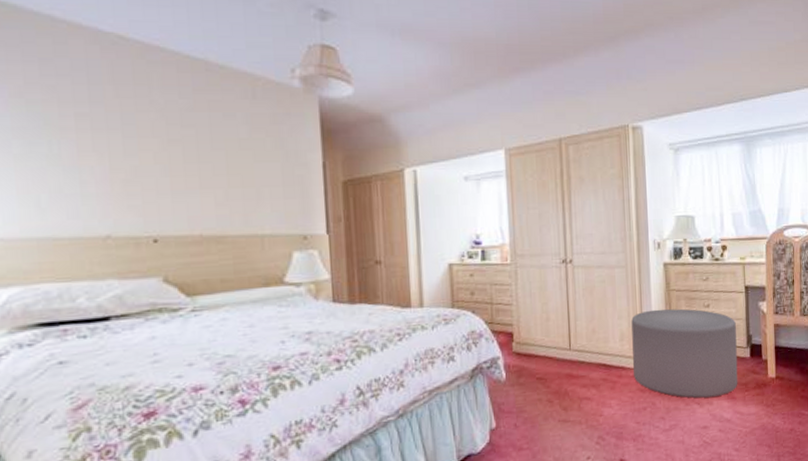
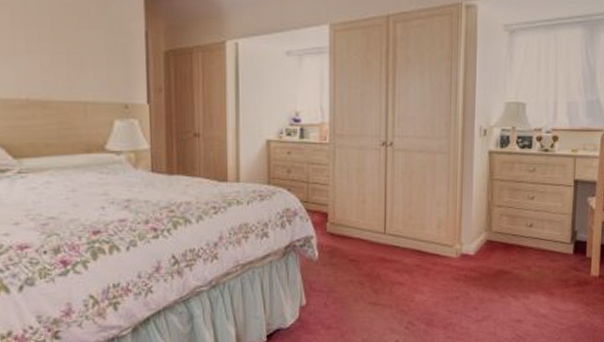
pouf: present [631,308,738,398] -> none [449,198,561,292]

